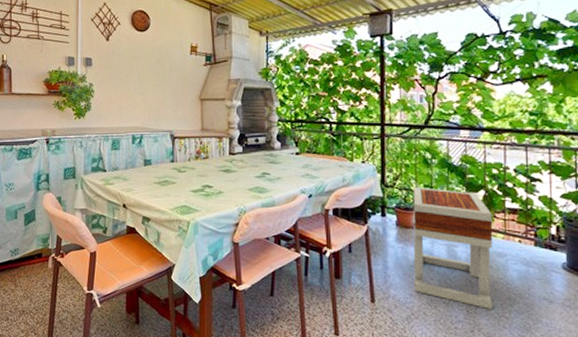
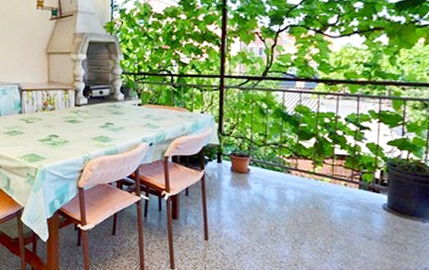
side table: present [413,187,494,310] -> none [245,136,323,246]

